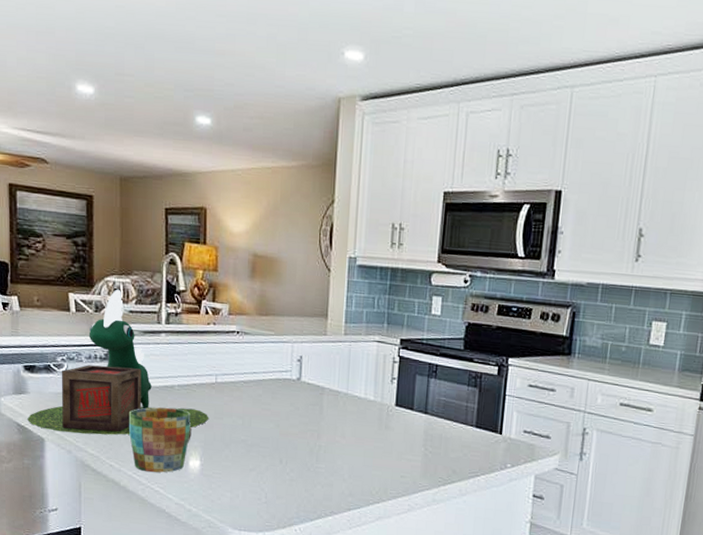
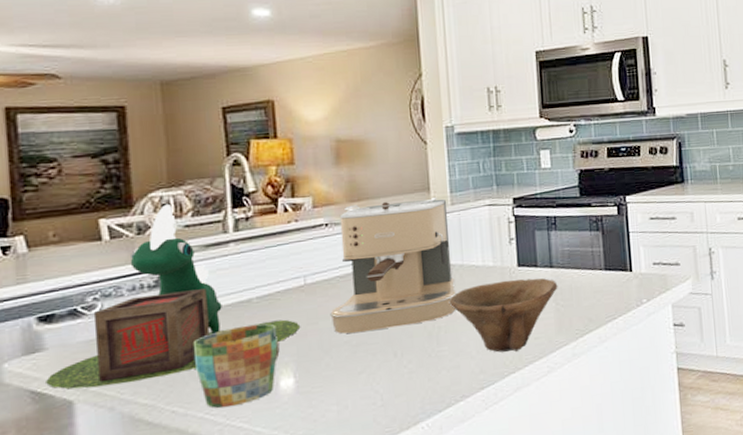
coffee maker: none [233,318,341,439] -> present [330,197,457,334]
bowl: none [331,415,429,484] -> present [449,278,558,353]

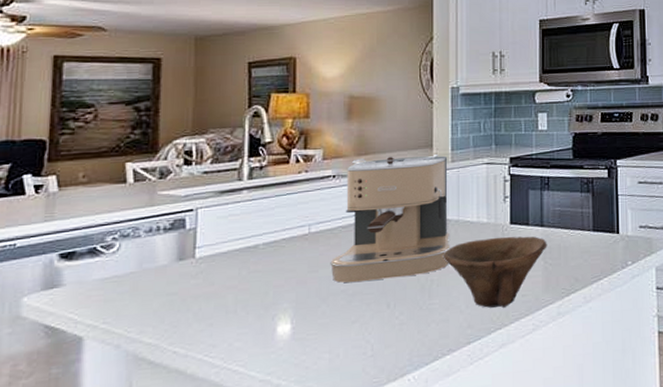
plant pot: present [46,203,301,389] -> none [60,150,302,325]
mug: present [193,324,280,408] -> none [199,270,280,351]

